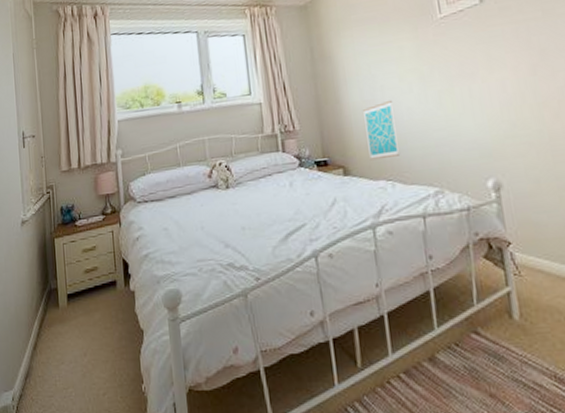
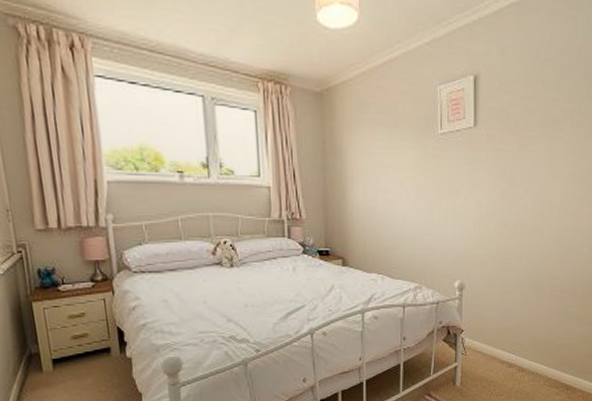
wall art: present [363,101,399,161] -> none [365,204,391,255]

